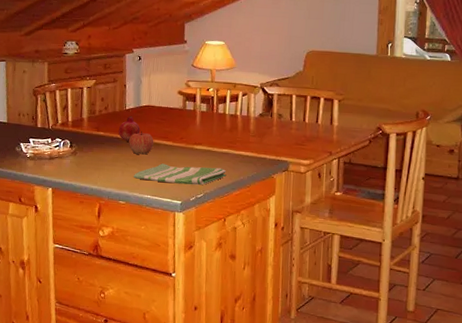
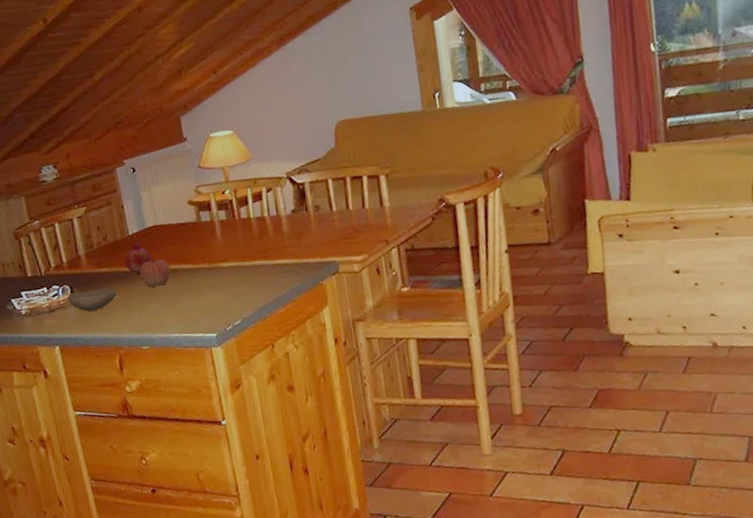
bowl: none [66,147,107,165] -> present [68,287,117,312]
dish towel: present [134,163,226,185] -> none [153,284,264,317]

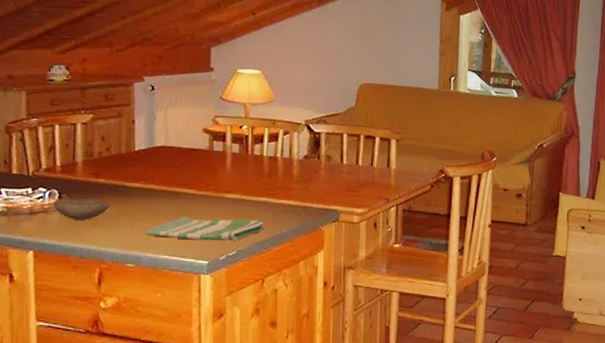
fruit: present [124,241,151,274] -> none [124,158,154,191]
apple: present [139,258,171,287] -> none [139,177,173,206]
dish towel: none [153,284,264,317] -> present [146,216,264,241]

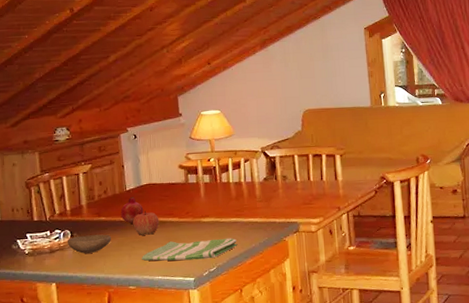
fruit: none [124,158,154,191] -> present [120,196,144,224]
apple: none [139,177,173,206] -> present [133,211,159,235]

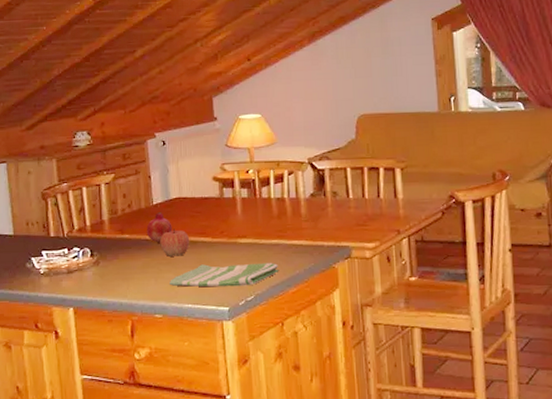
bowl: present [68,234,111,254] -> none [87,254,135,275]

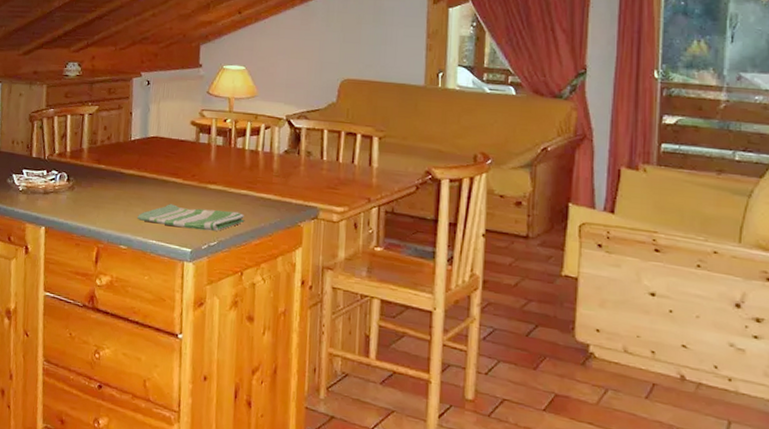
fruit: present [146,211,172,243] -> none [121,147,147,177]
apple: present [160,228,190,257] -> none [133,165,162,193]

